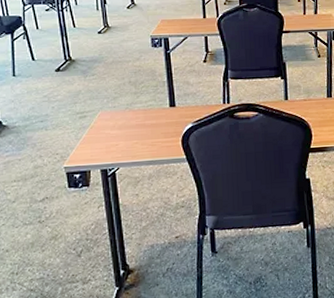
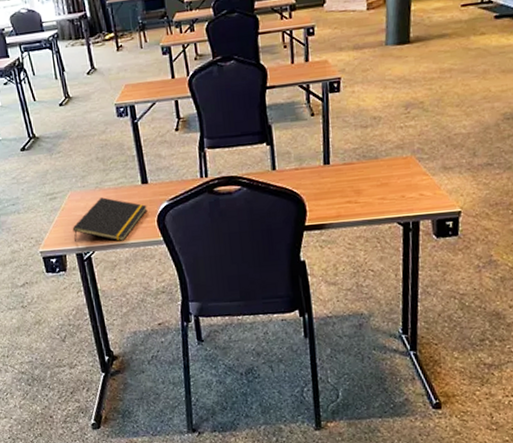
notepad: none [99,118,173,159] -> present [72,197,148,241]

